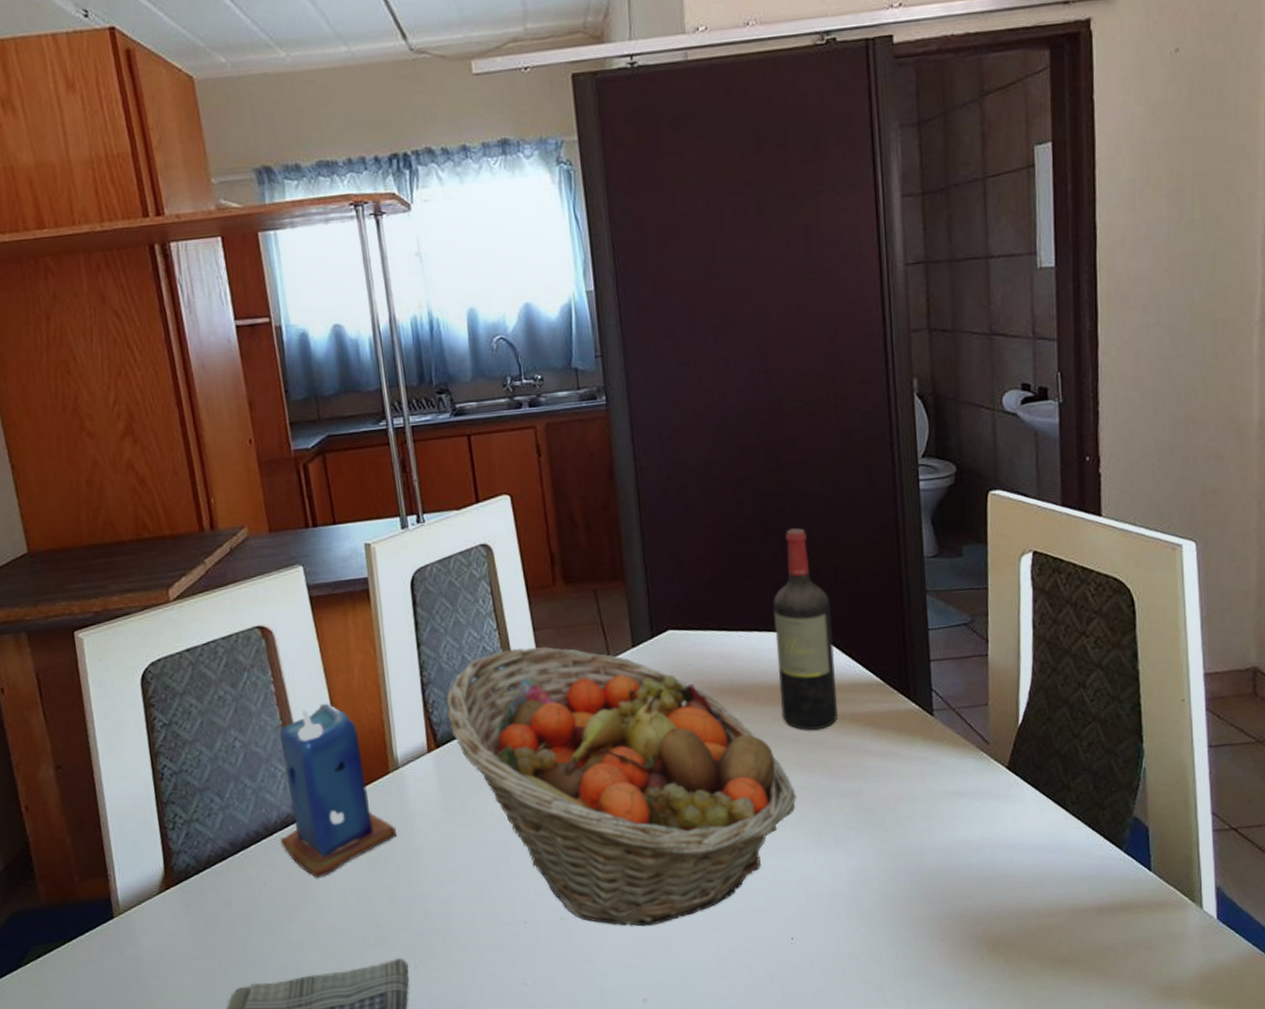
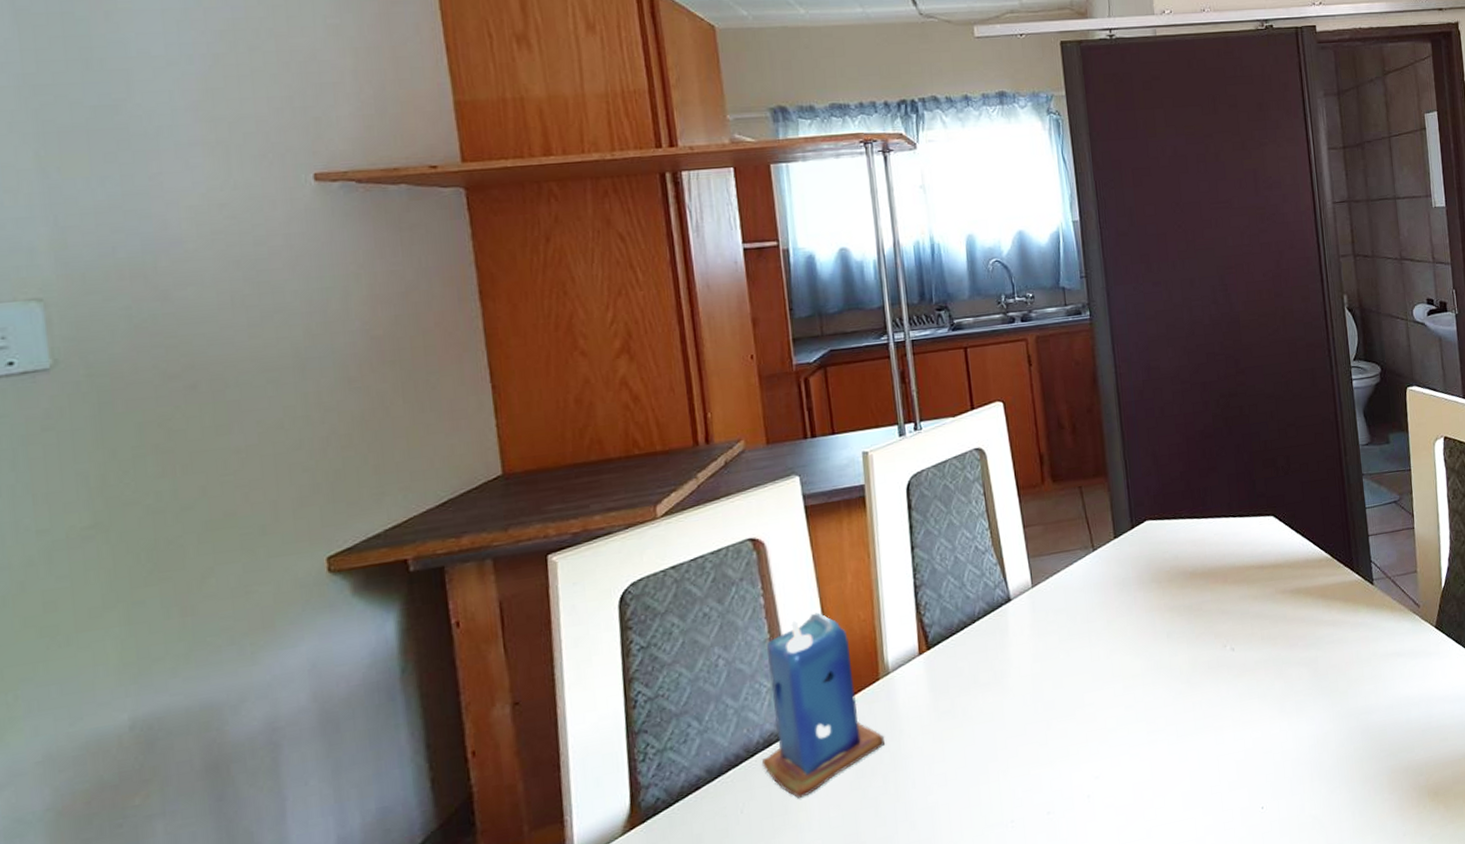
fruit basket: present [444,646,796,926] -> none [936,542,1262,814]
wine bottle: present [773,527,838,731] -> none [1236,423,1295,606]

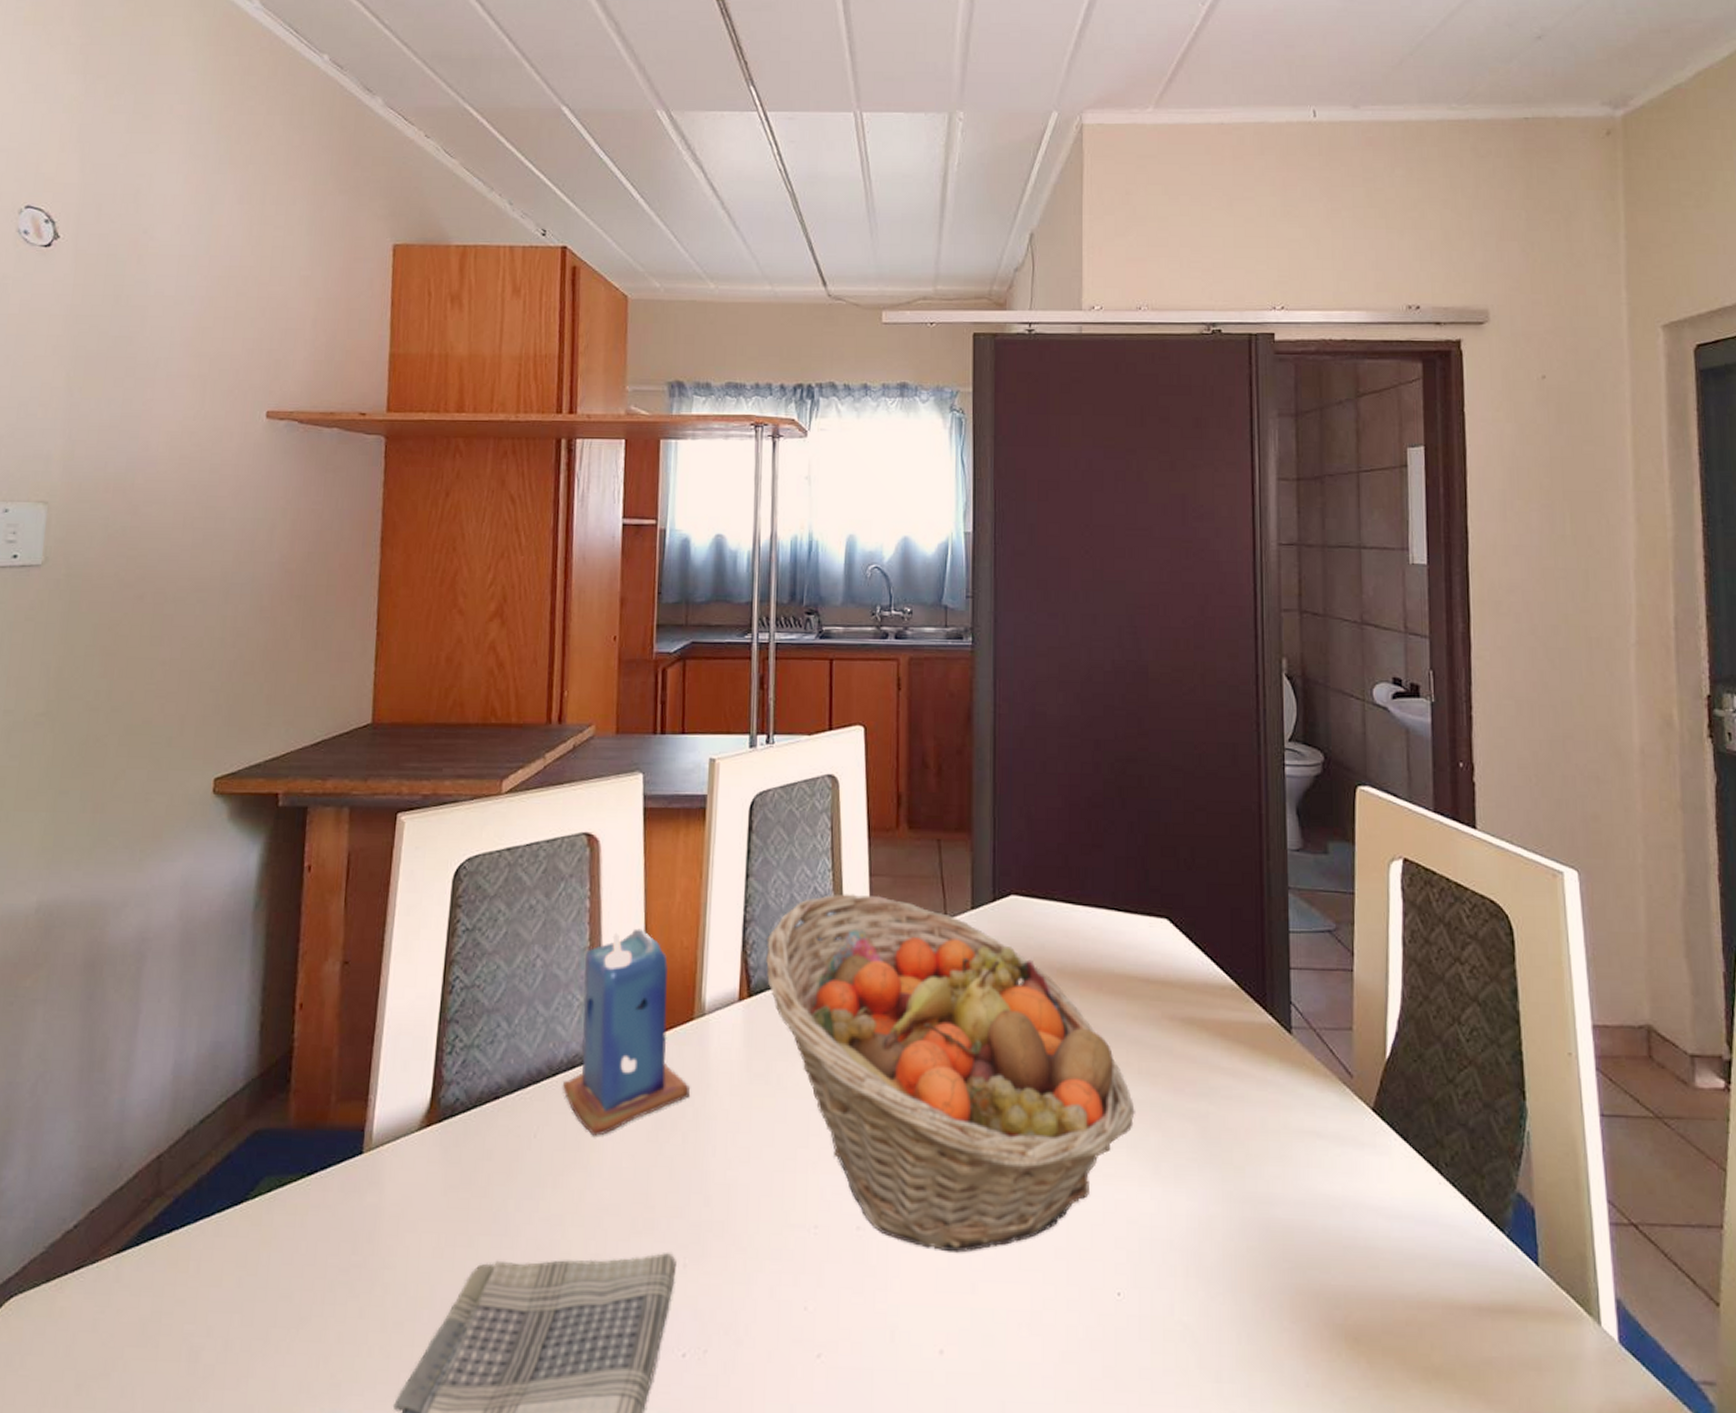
fruit basket: none [936,542,1262,814] -> present [765,893,1135,1253]

